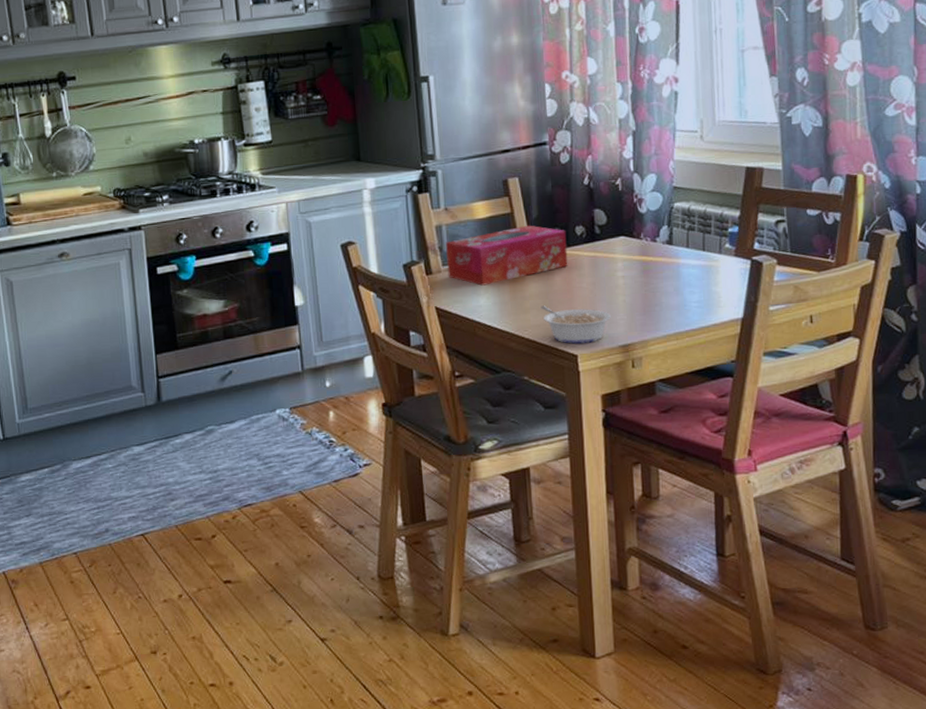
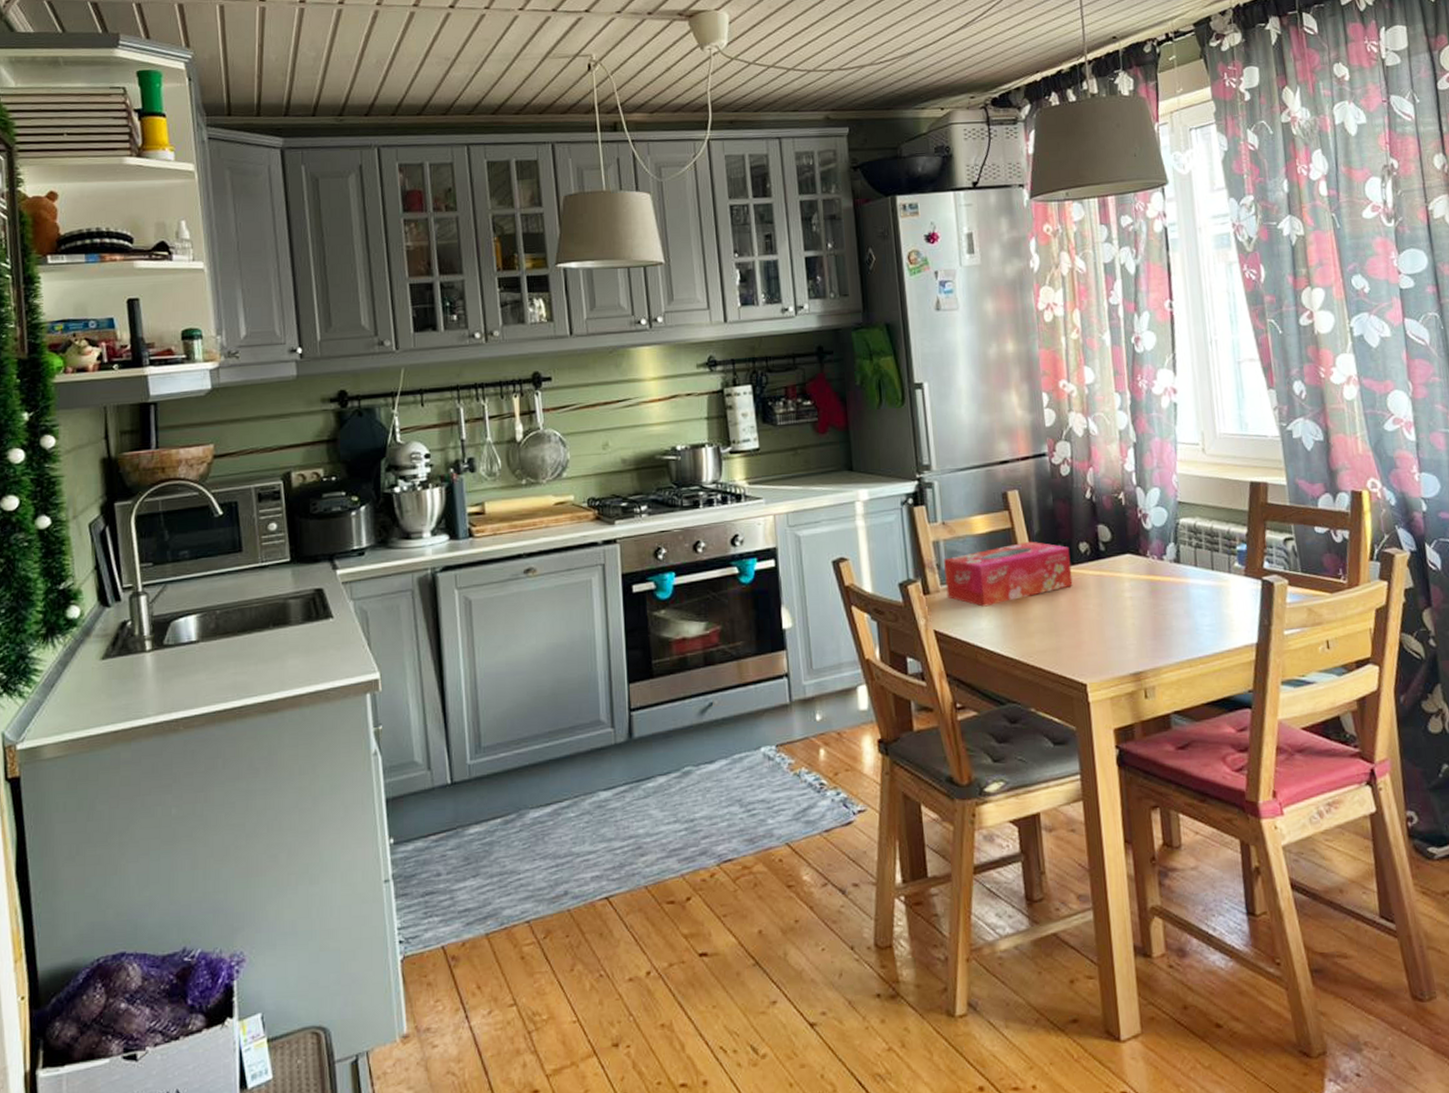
legume: present [541,305,611,344] -> none [1046,629,1120,672]

